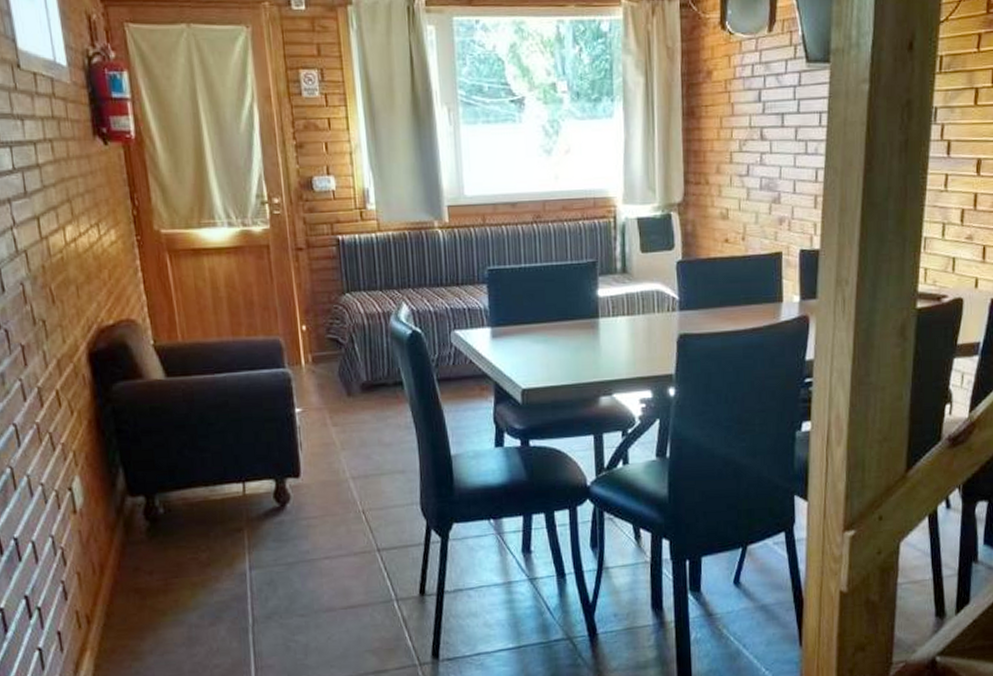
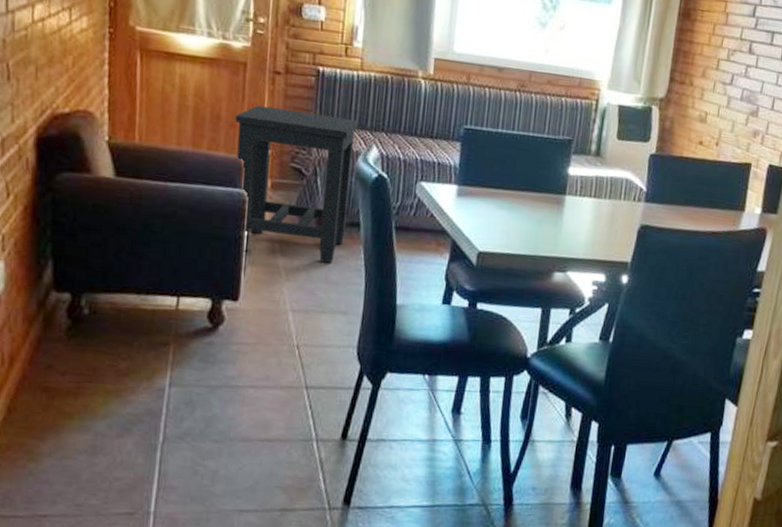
side table: none [267,281,390,429] -> present [235,105,359,263]

